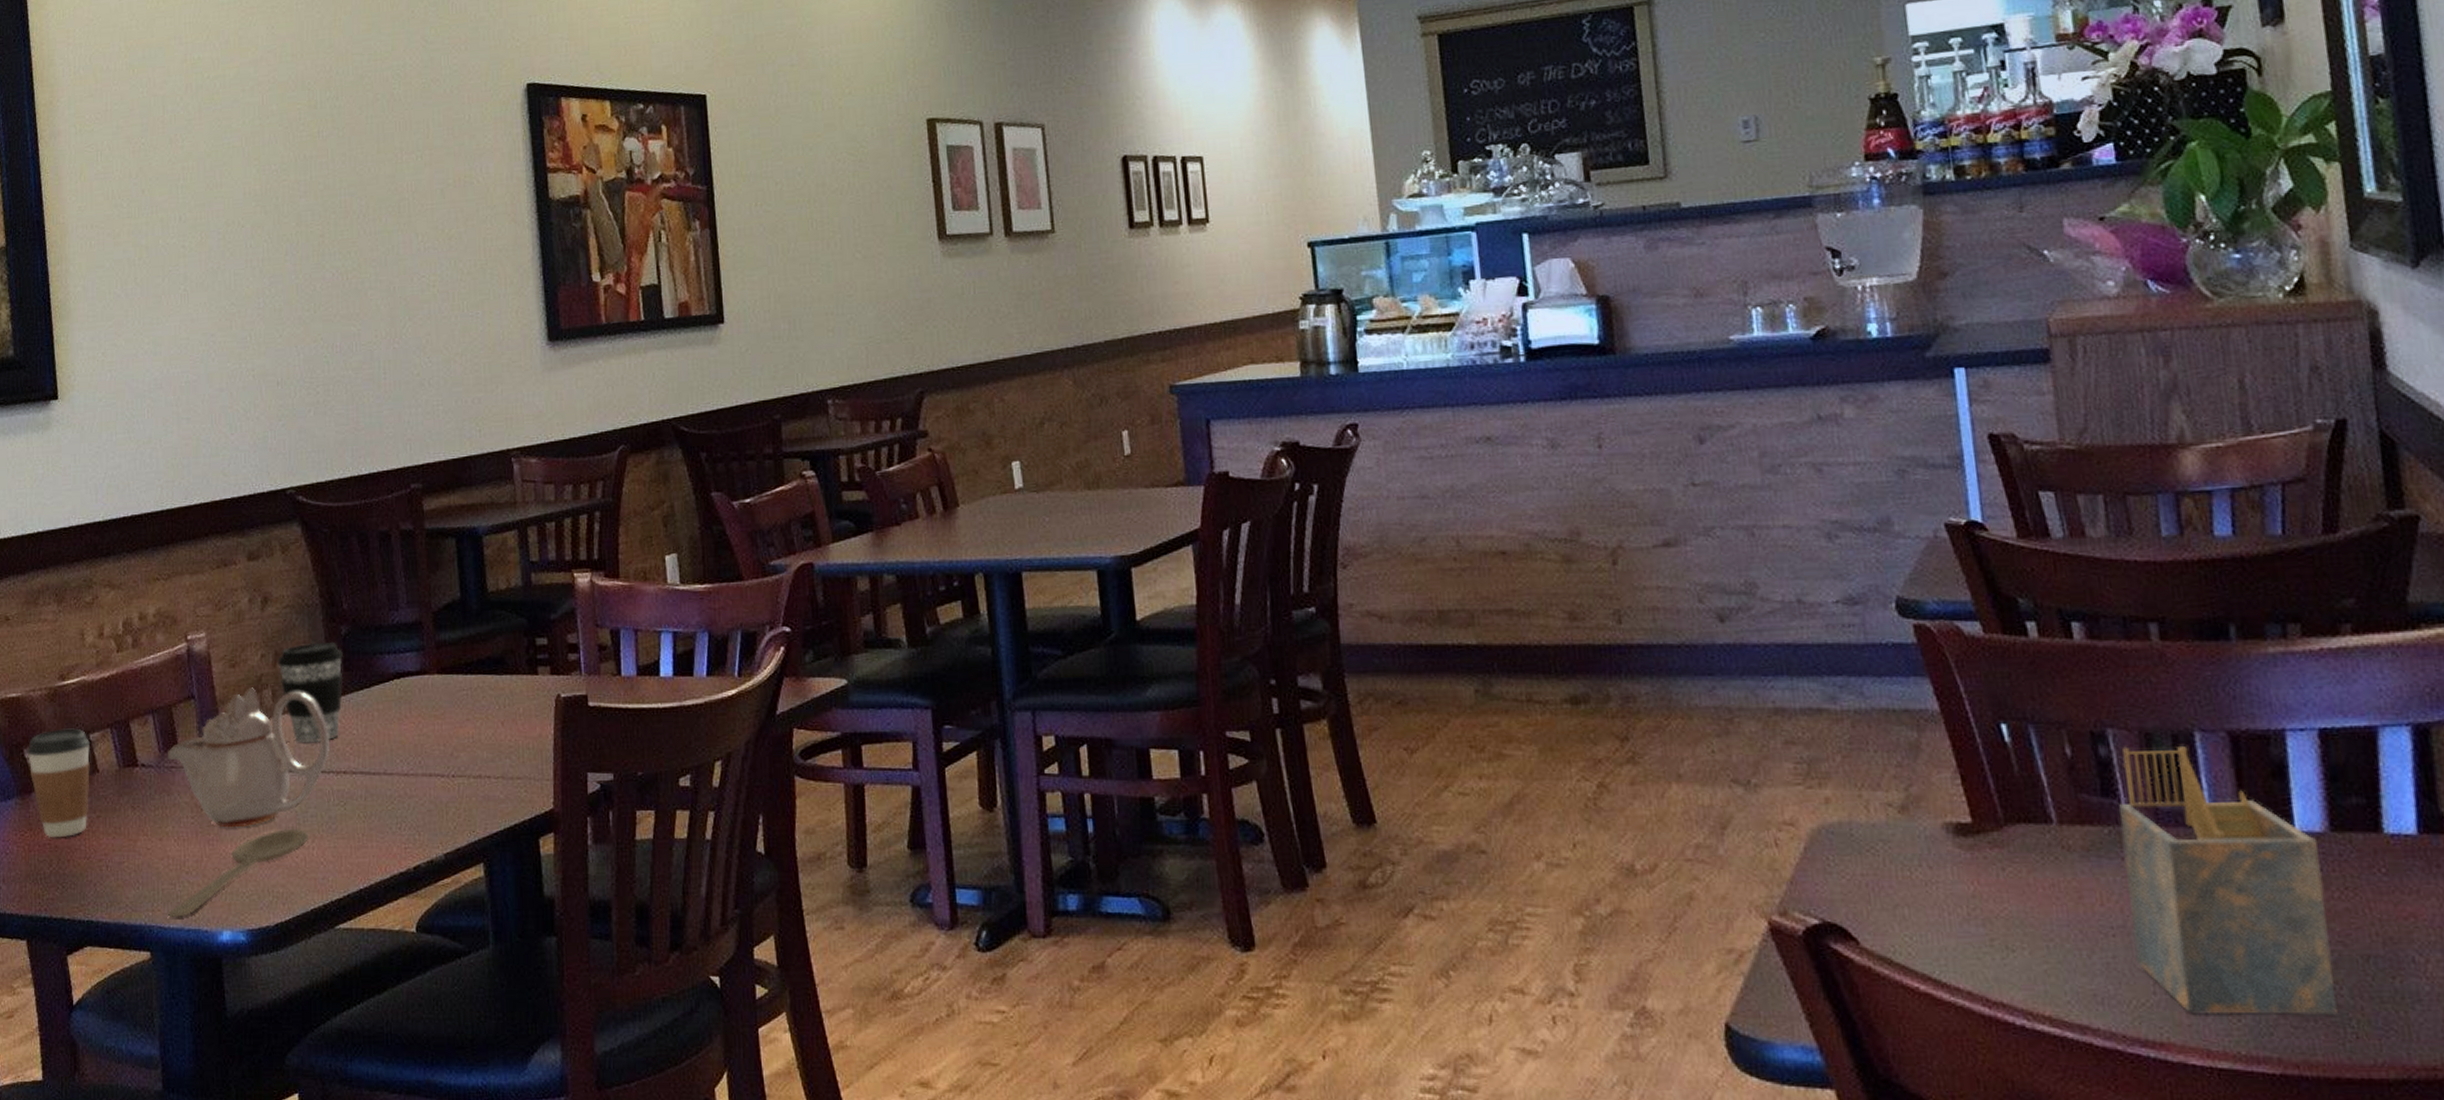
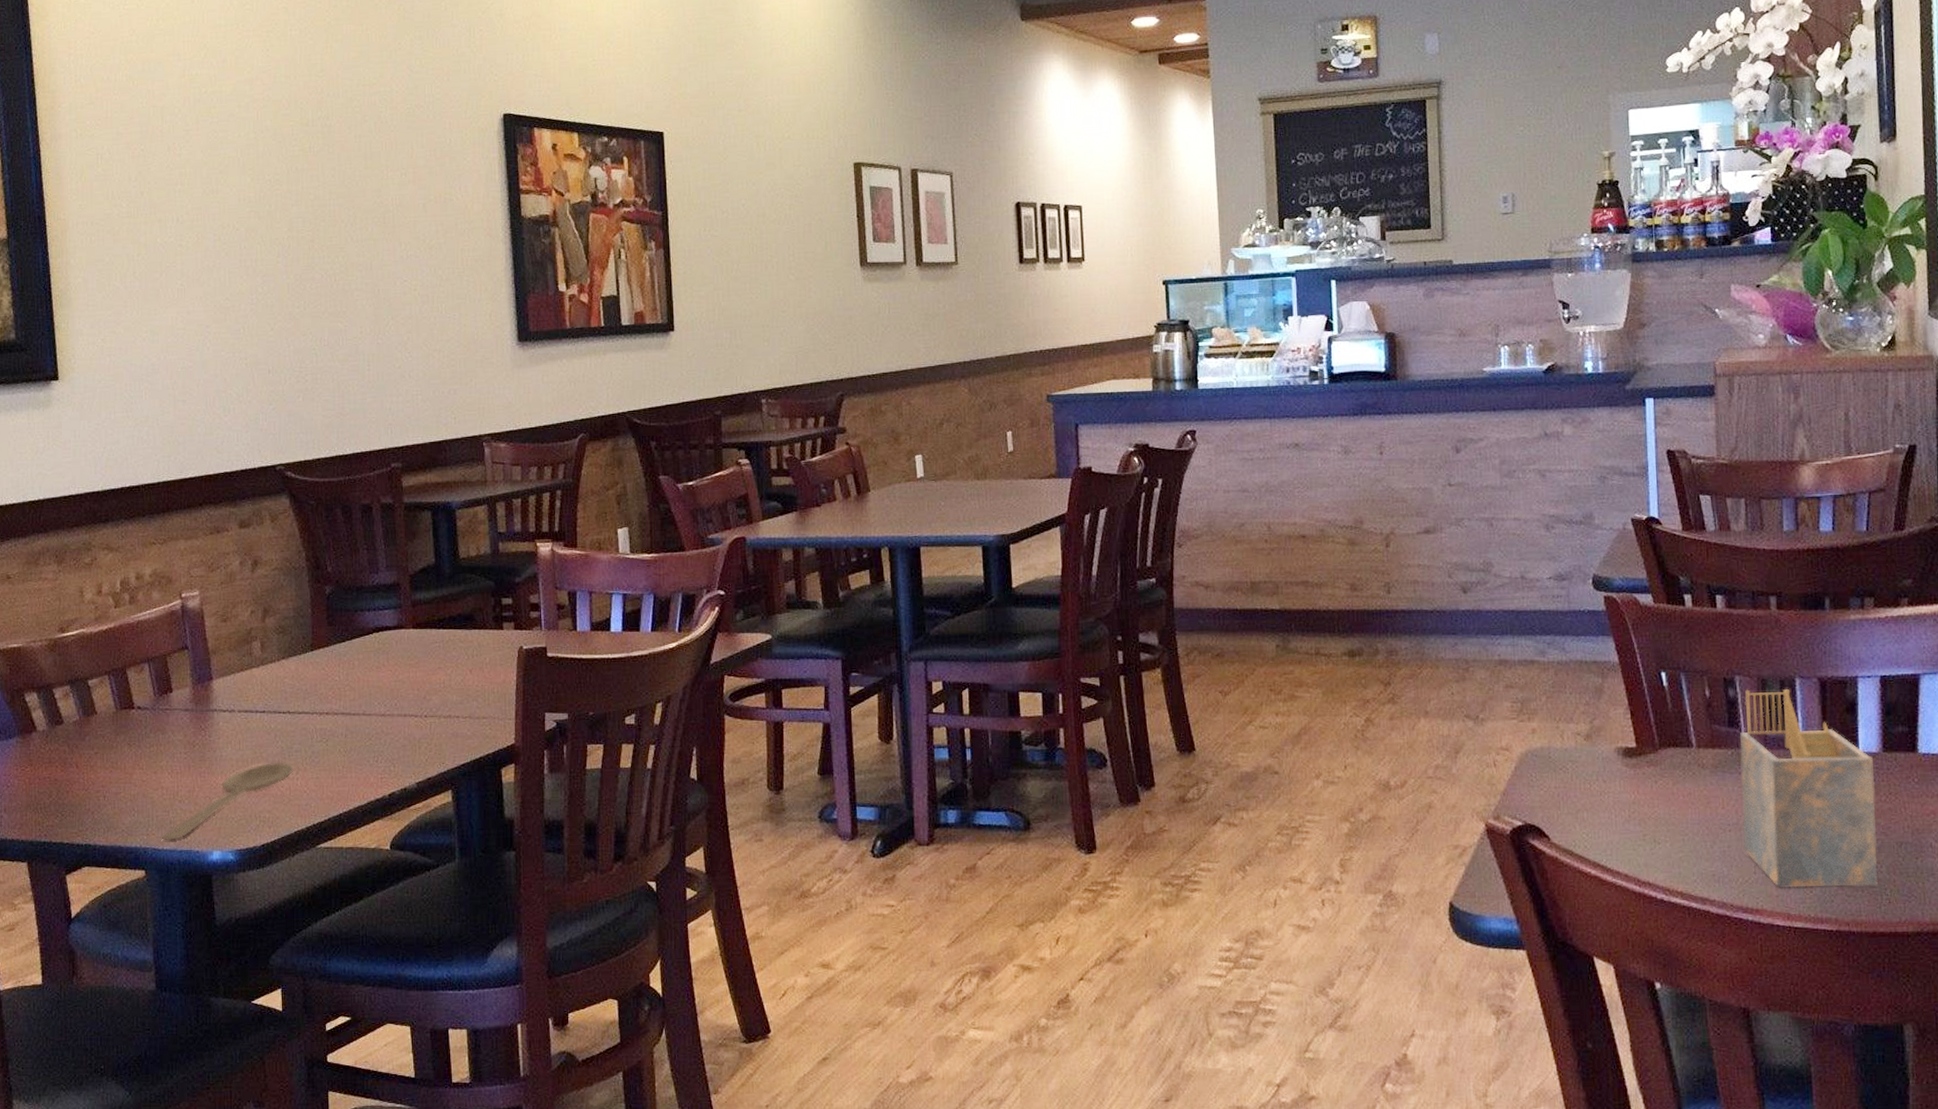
coffee cup: present [27,728,90,838] -> none [28,675,89,773]
teapot: present [167,687,330,828] -> none [161,639,314,762]
coffee cup: present [278,641,343,743] -> none [266,600,327,688]

